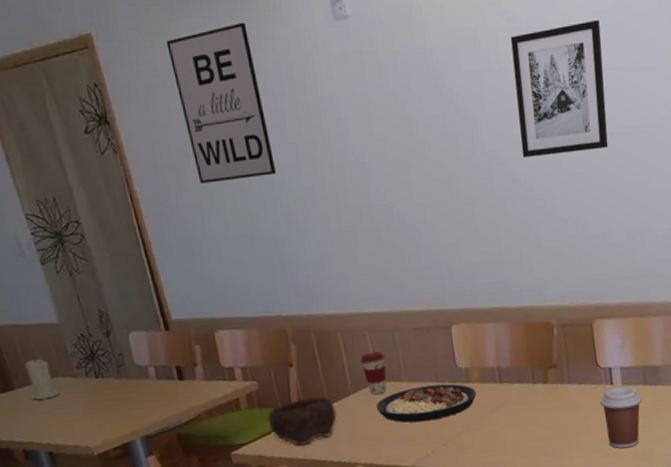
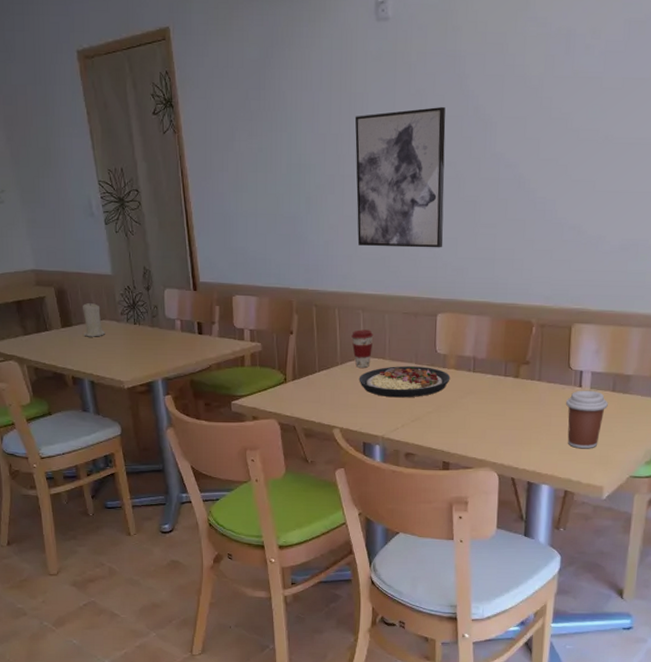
wall art: present [166,22,277,183] -> none [229,20,305,165]
bowl: present [267,397,337,447] -> none [265,363,324,405]
wall art: none [326,107,446,261] -> present [354,107,446,248]
wall art: present [510,19,609,158] -> none [530,28,631,162]

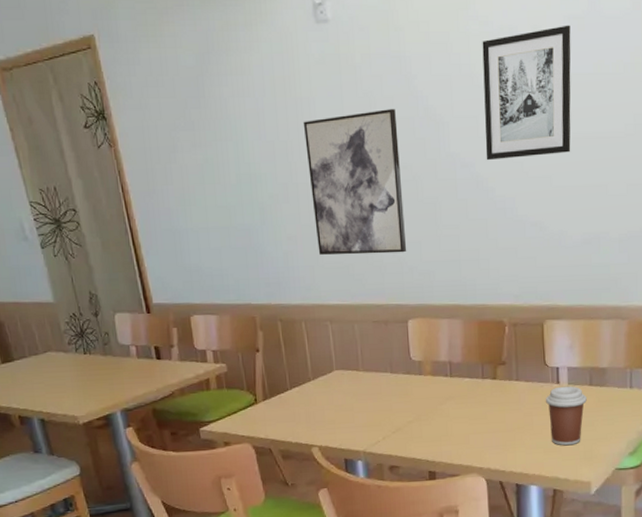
candle: present [83,302,106,337] -> none [24,333,53,372]
coffee cup: present [351,329,374,368] -> none [321,341,345,382]
plate: present [358,366,451,398] -> none [333,375,428,410]
wall art: none [530,28,631,162] -> present [482,25,571,161]

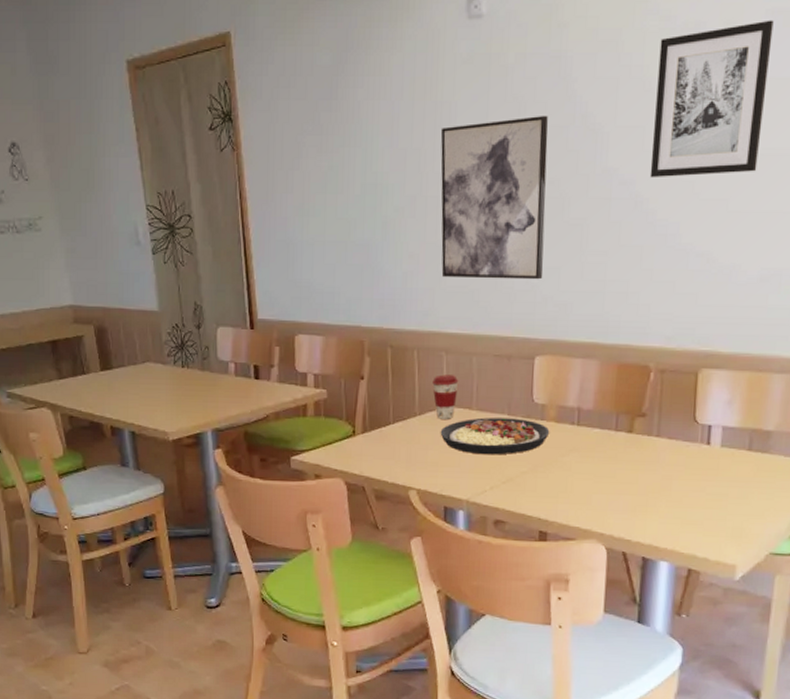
coffee cup: none [321,341,345,382] -> present [432,374,459,419]
plate: none [333,375,428,410] -> present [440,417,550,455]
coffee cup: present [545,386,587,446] -> none [689,448,743,520]

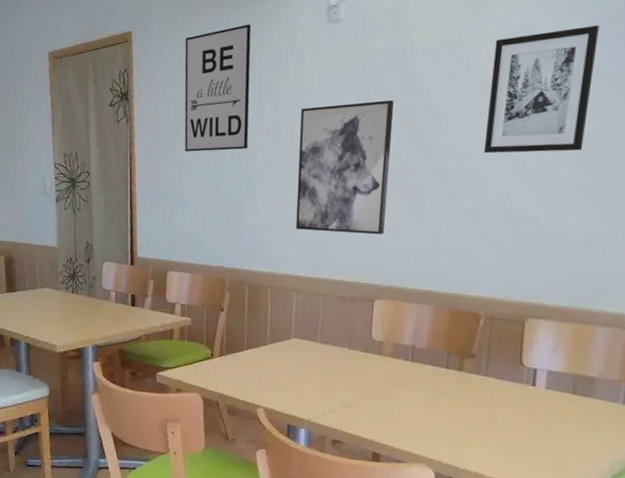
wall art: none [297,21,382,185] -> present [184,24,252,152]
coffee cup: present [432,374,459,419] -> none [283,311,306,349]
plate: present [440,417,550,455] -> none [287,349,386,383]

